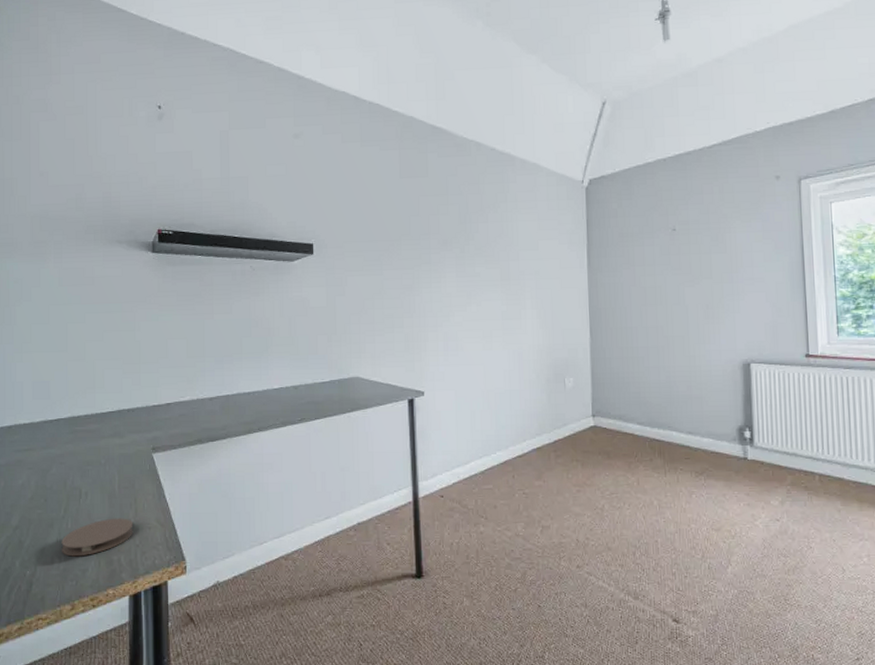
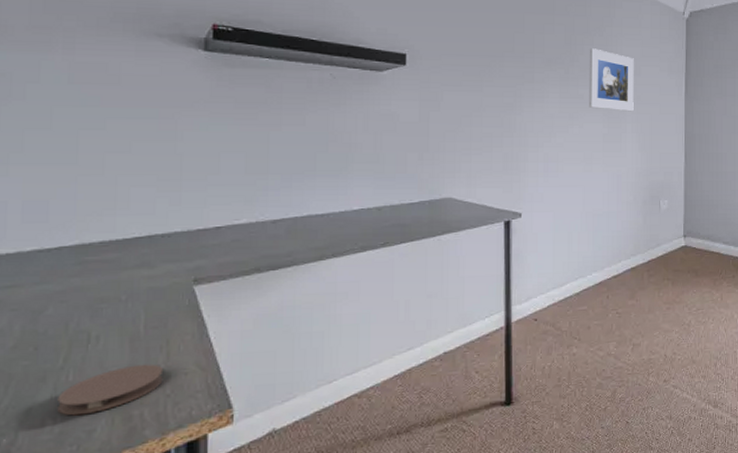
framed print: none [484,225,533,288] -> present [588,48,634,112]

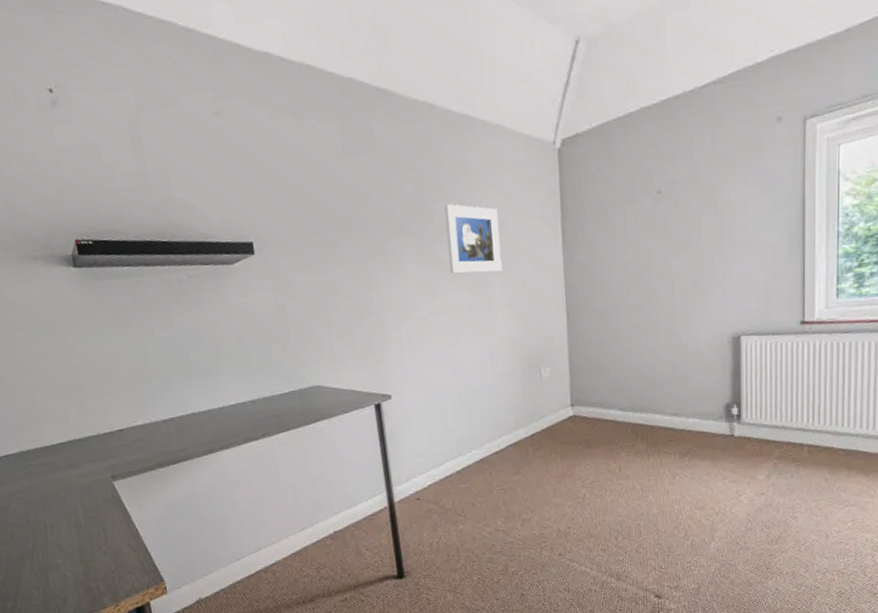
coaster: present [57,364,164,416] -> none [36,546,107,587]

